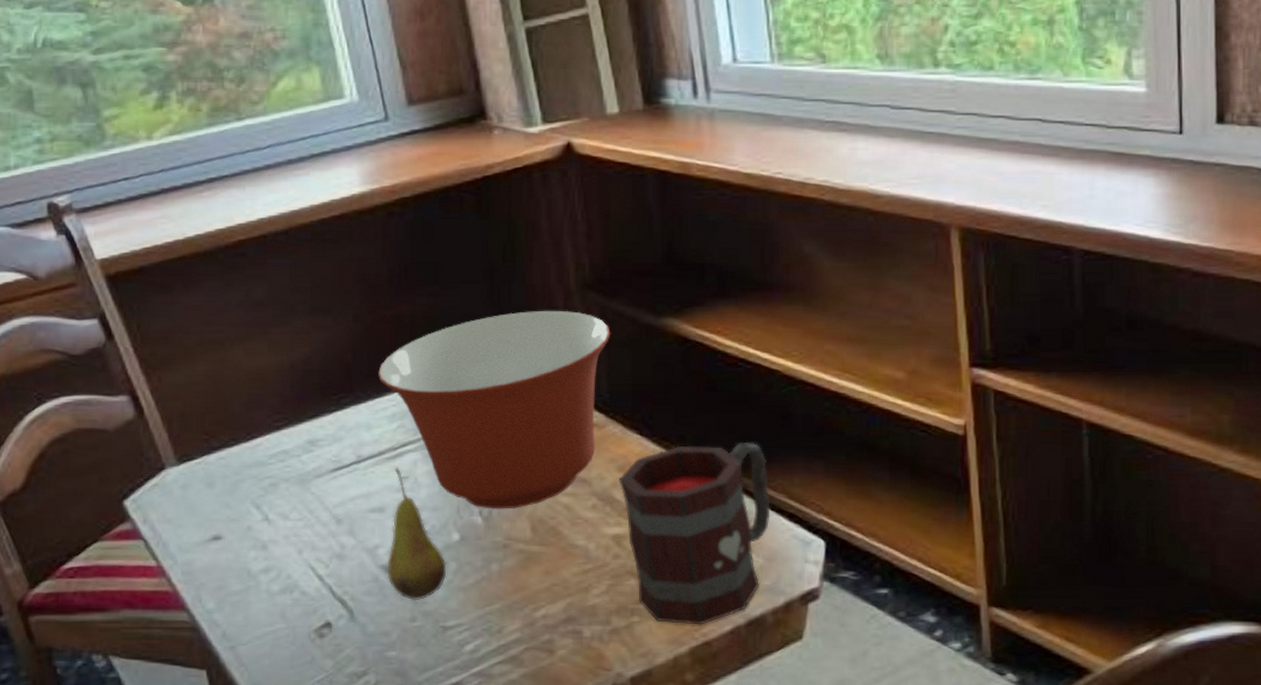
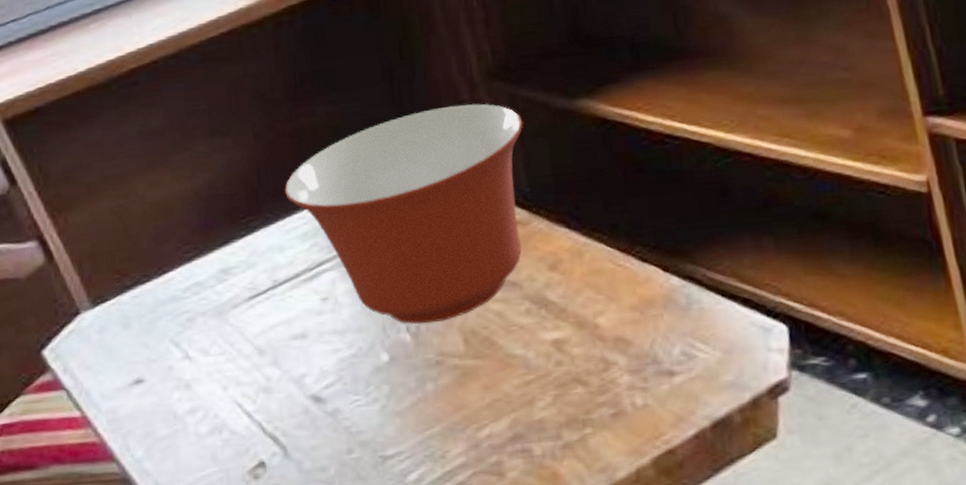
fruit: present [387,467,447,601] -> none [312,288,380,431]
mug: present [619,443,771,625] -> none [551,225,722,432]

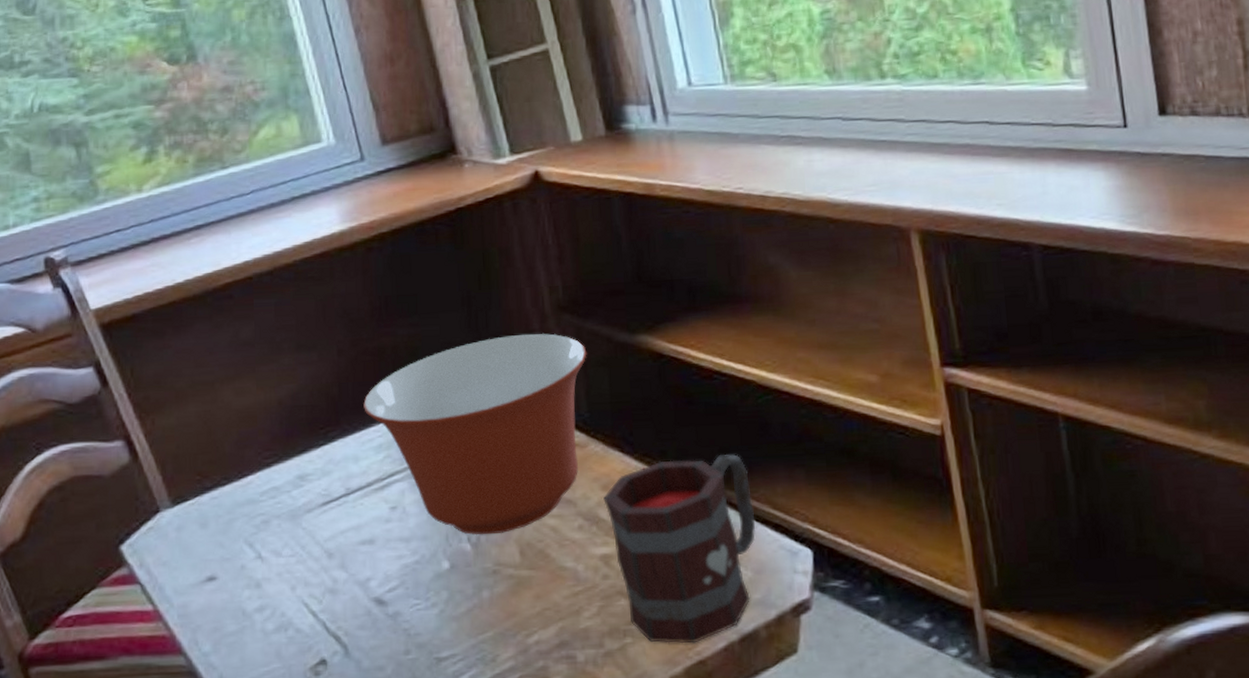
mug: none [551,225,722,432] -> present [603,454,756,644]

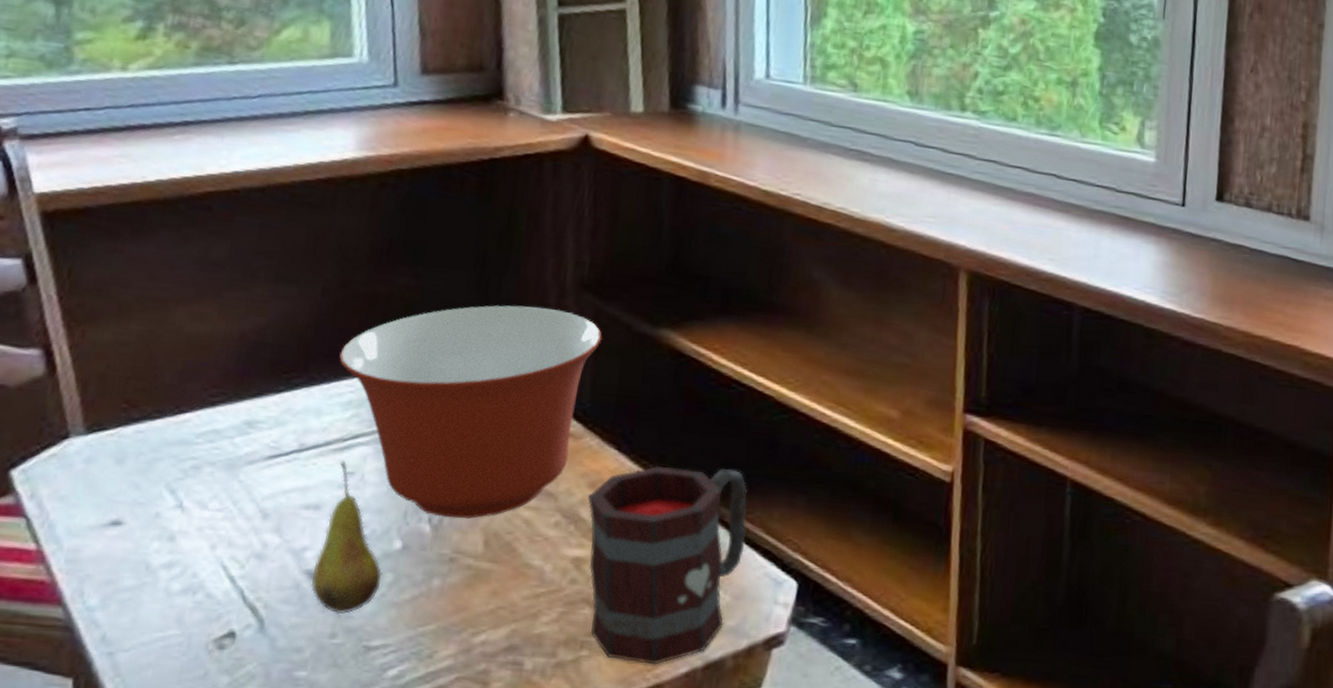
fruit: none [379,498,439,633] -> present [310,460,383,615]

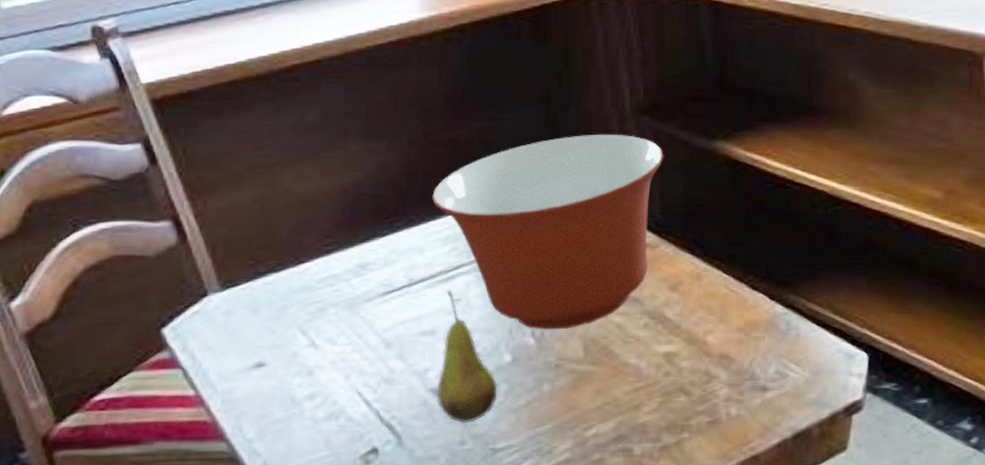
mug: present [588,465,747,665] -> none [670,261,817,440]

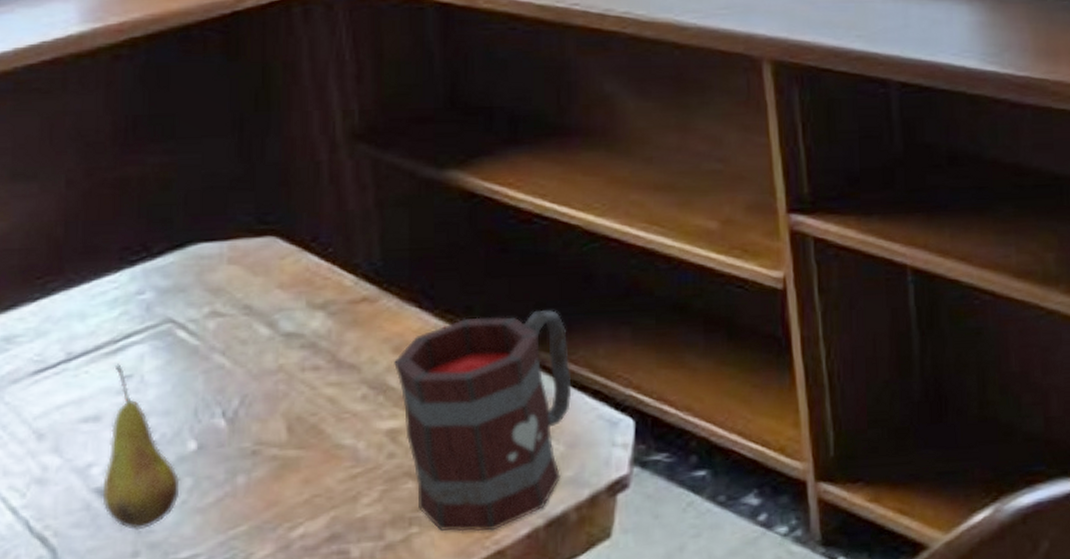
mixing bowl: present [432,135,664,330] -> none [96,166,384,409]
mug: none [670,261,817,440] -> present [394,310,572,532]

